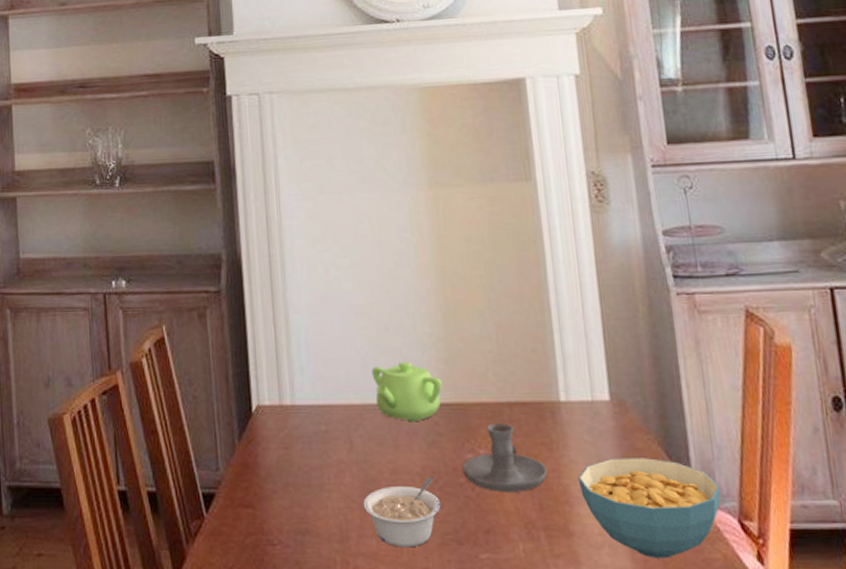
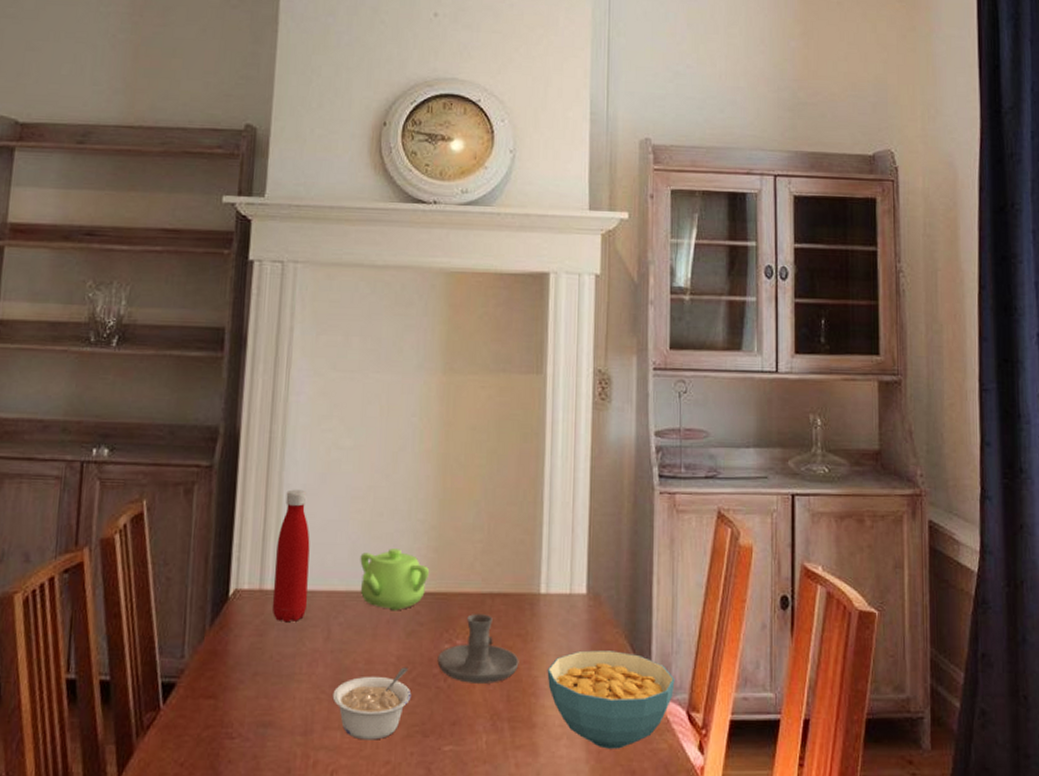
bottle: none [290,309,326,436] -> present [272,489,310,623]

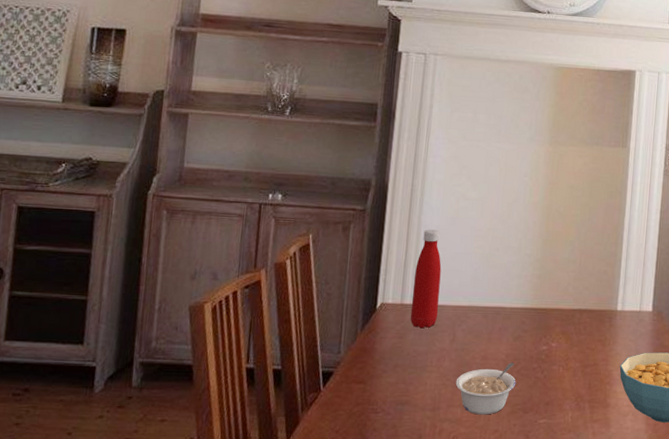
teapot: present [360,549,430,611] -> none [479,275,534,321]
candle holder: present [437,614,519,683] -> none [537,324,599,375]

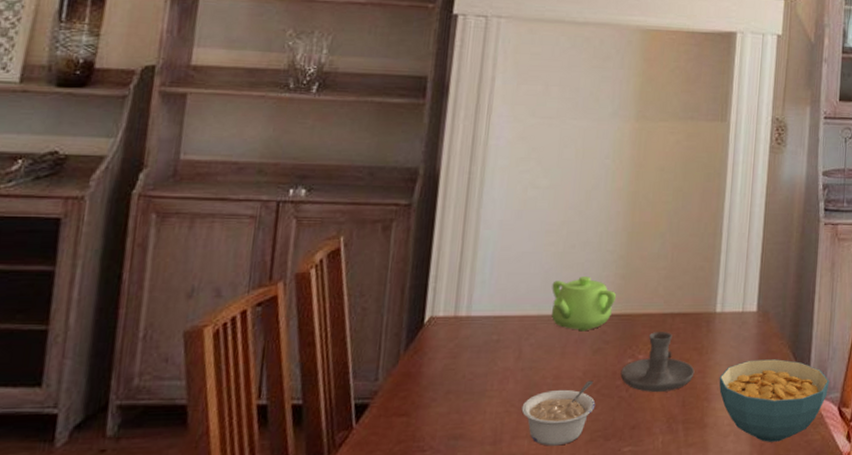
bottle: present [410,229,442,329] -> none [466,225,505,345]
teapot: none [479,275,534,321] -> present [551,277,617,332]
candle holder: none [537,324,599,375] -> present [620,332,695,392]

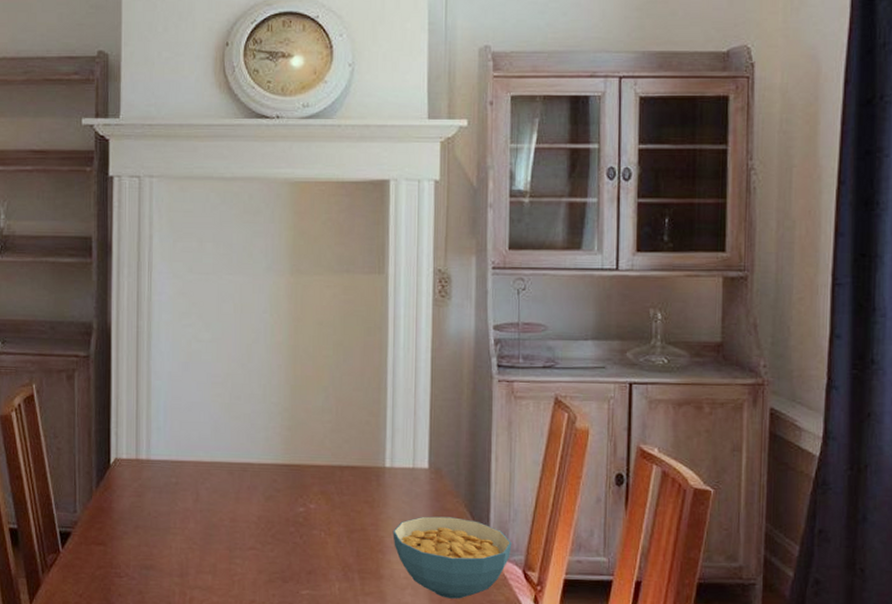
legume: present [521,380,596,446] -> none [203,525,272,583]
teapot: present [551,277,617,332] -> none [222,427,284,479]
candle holder: present [620,332,695,392] -> none [293,483,367,541]

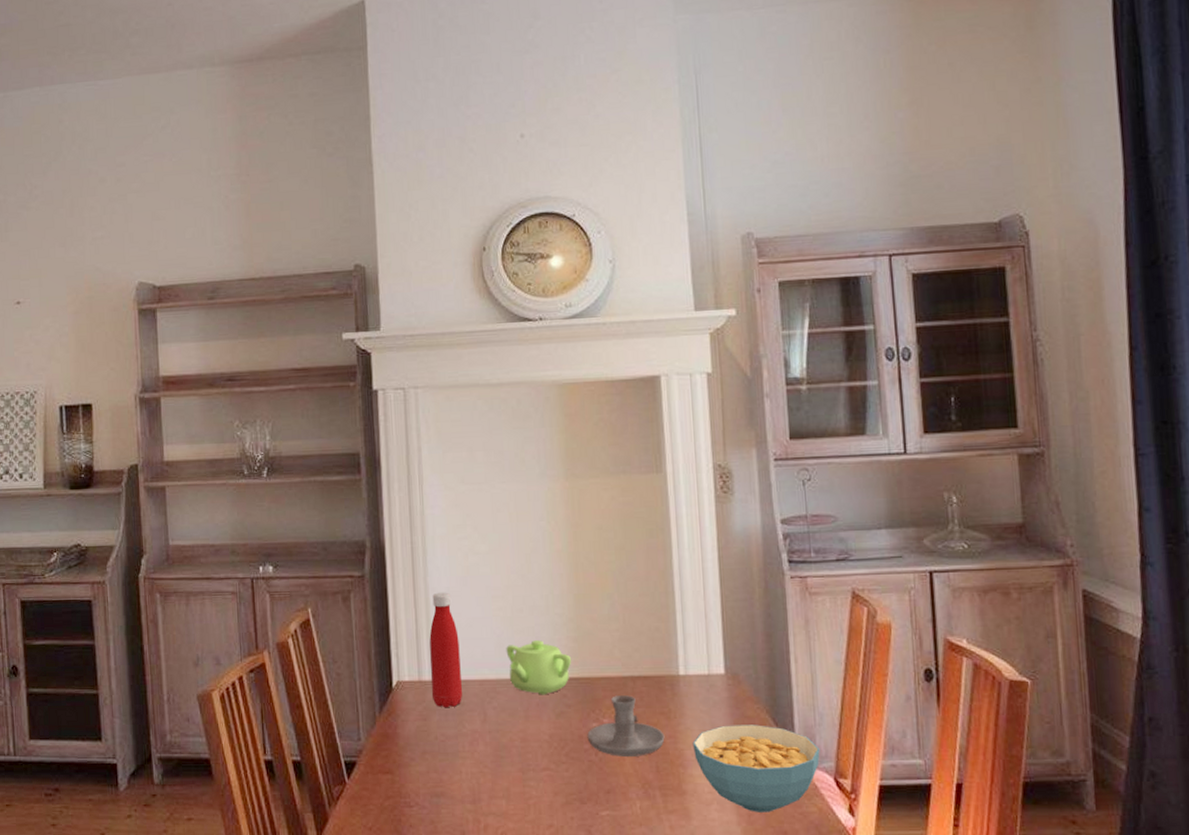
bottle: none [147,376,177,487] -> present [429,592,462,708]
teapot: none [222,427,284,479] -> present [506,640,572,695]
candle holder: none [293,483,367,541] -> present [587,695,665,757]

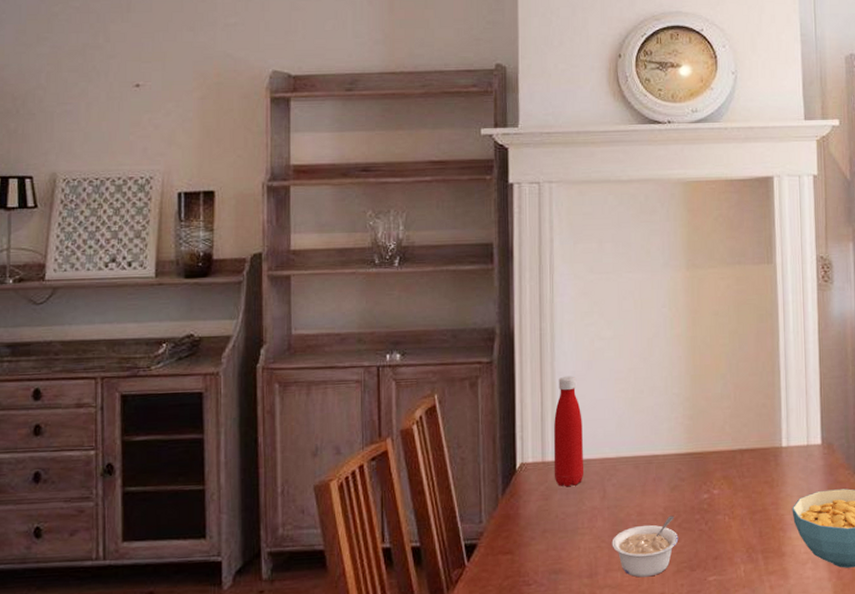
legume: none [494,744,567,807] -> present [612,515,679,578]
teapot: present [506,640,572,695] -> none [626,419,687,471]
candle holder: present [587,695,665,757] -> none [698,467,768,525]

